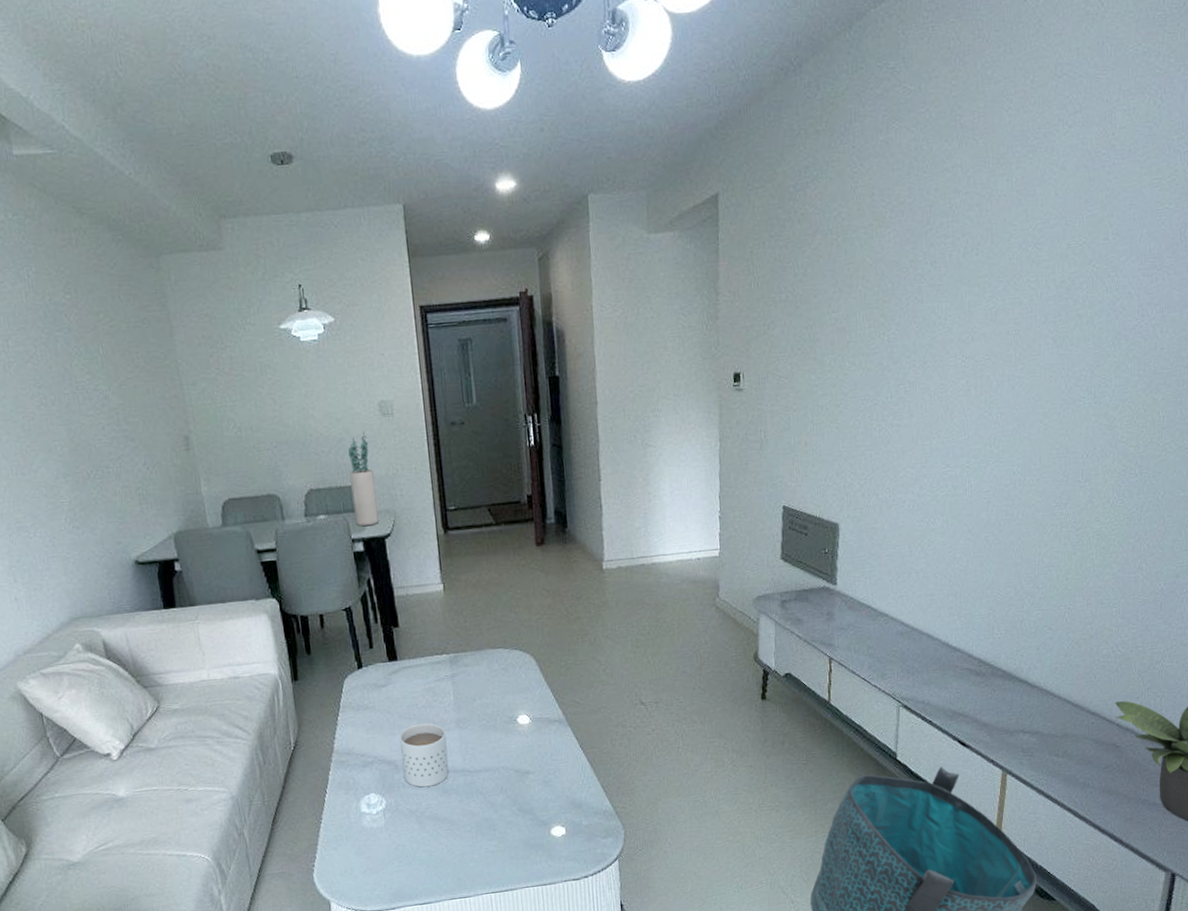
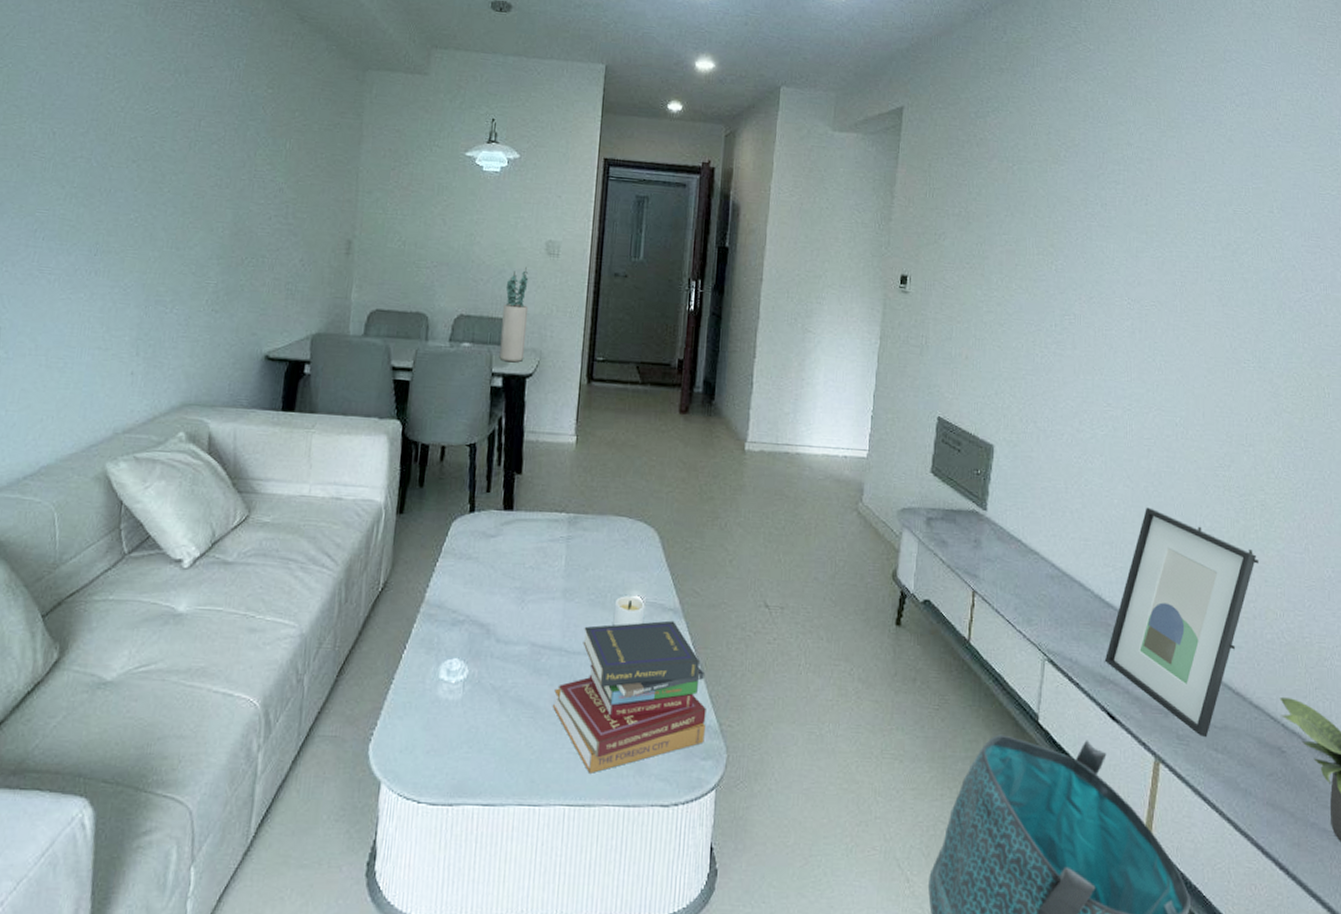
mug: present [399,722,449,788] -> none [494,585,549,662]
books: none [464,730,603,865] -> present [553,620,706,773]
candle: none [504,715,534,744] -> present [613,596,645,627]
picture frame: none [953,555,1096,747] -> present [1104,507,1260,737]

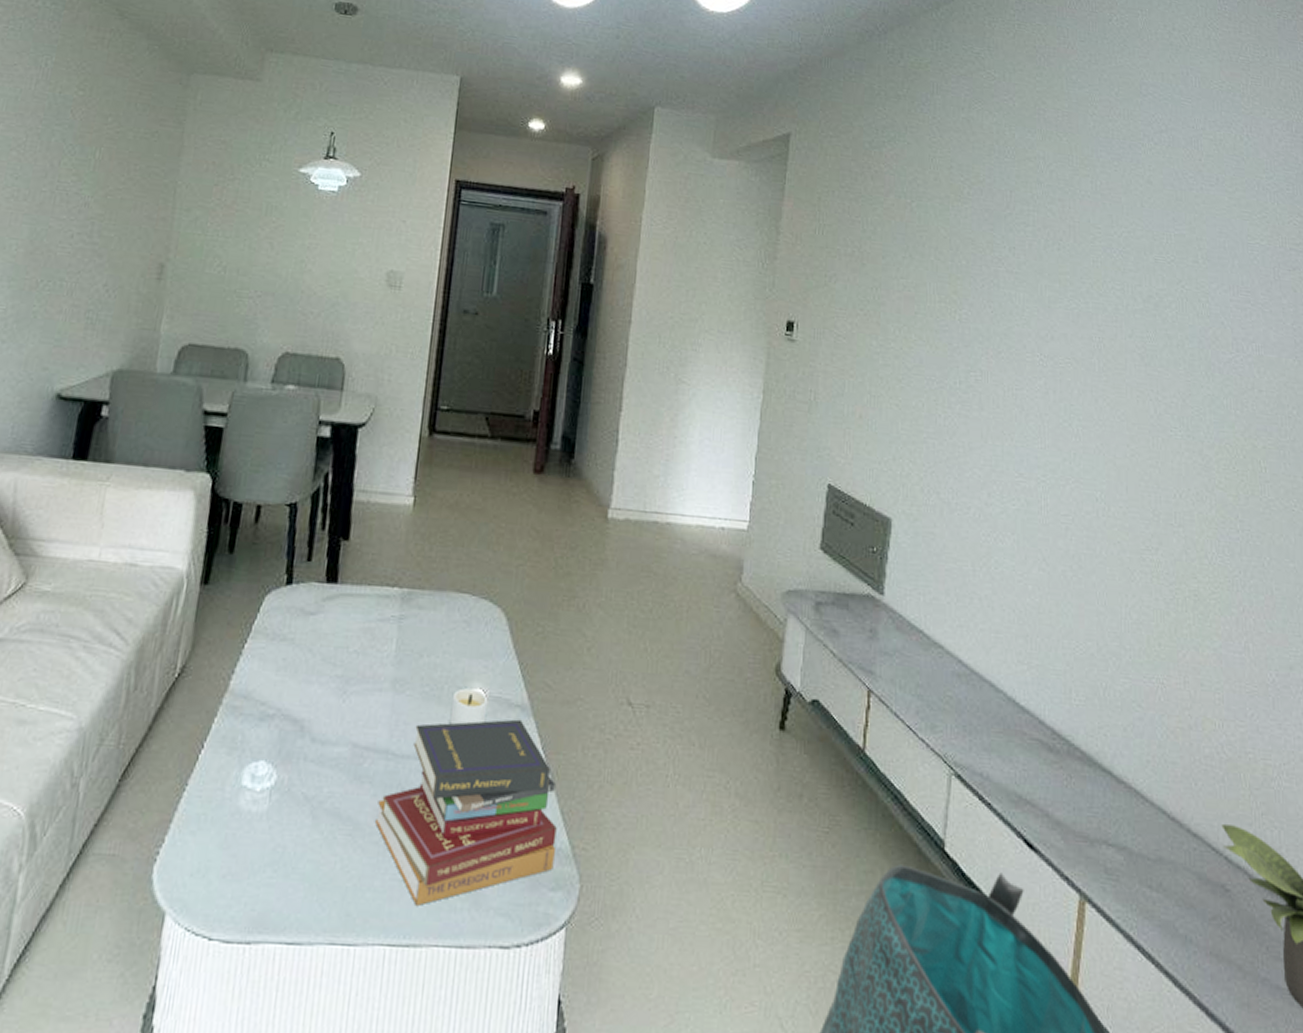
vase: present [499,266,529,363] -> none [328,299,366,410]
picture frame: present [1104,507,1260,737] -> none [1019,595,1194,871]

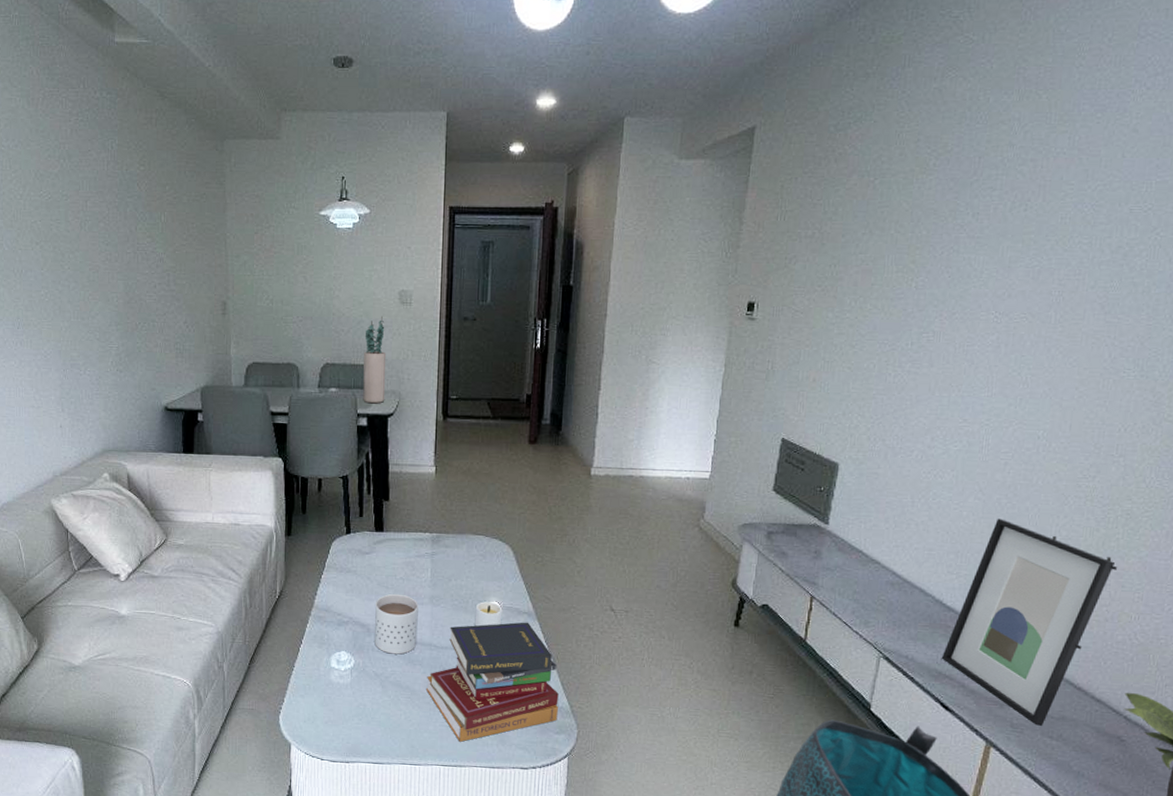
mug: none [308,673,376,767] -> present [374,593,418,655]
vase: none [328,299,366,410] -> present [363,316,387,404]
picture frame: none [1019,595,1194,871] -> present [941,518,1118,726]

